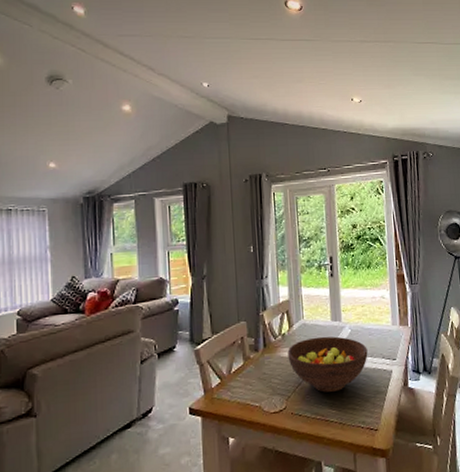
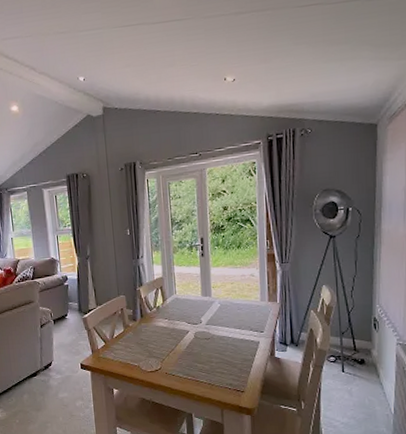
fruit bowl: present [287,336,368,393] -> none [162,309,236,358]

